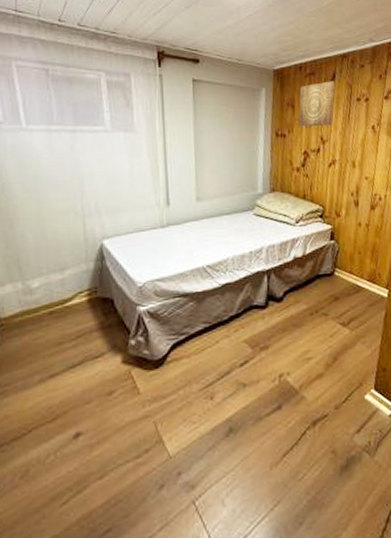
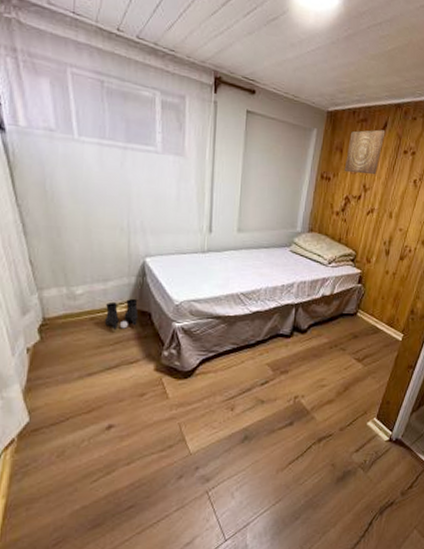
boots: none [65,285,100,323] -> present [105,298,139,330]

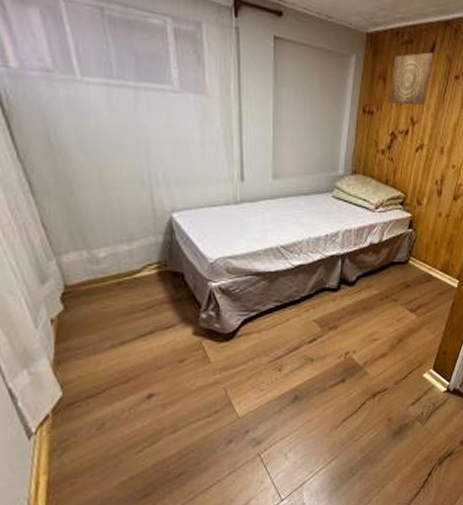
boots: present [105,298,139,330] -> none [133,258,171,294]

